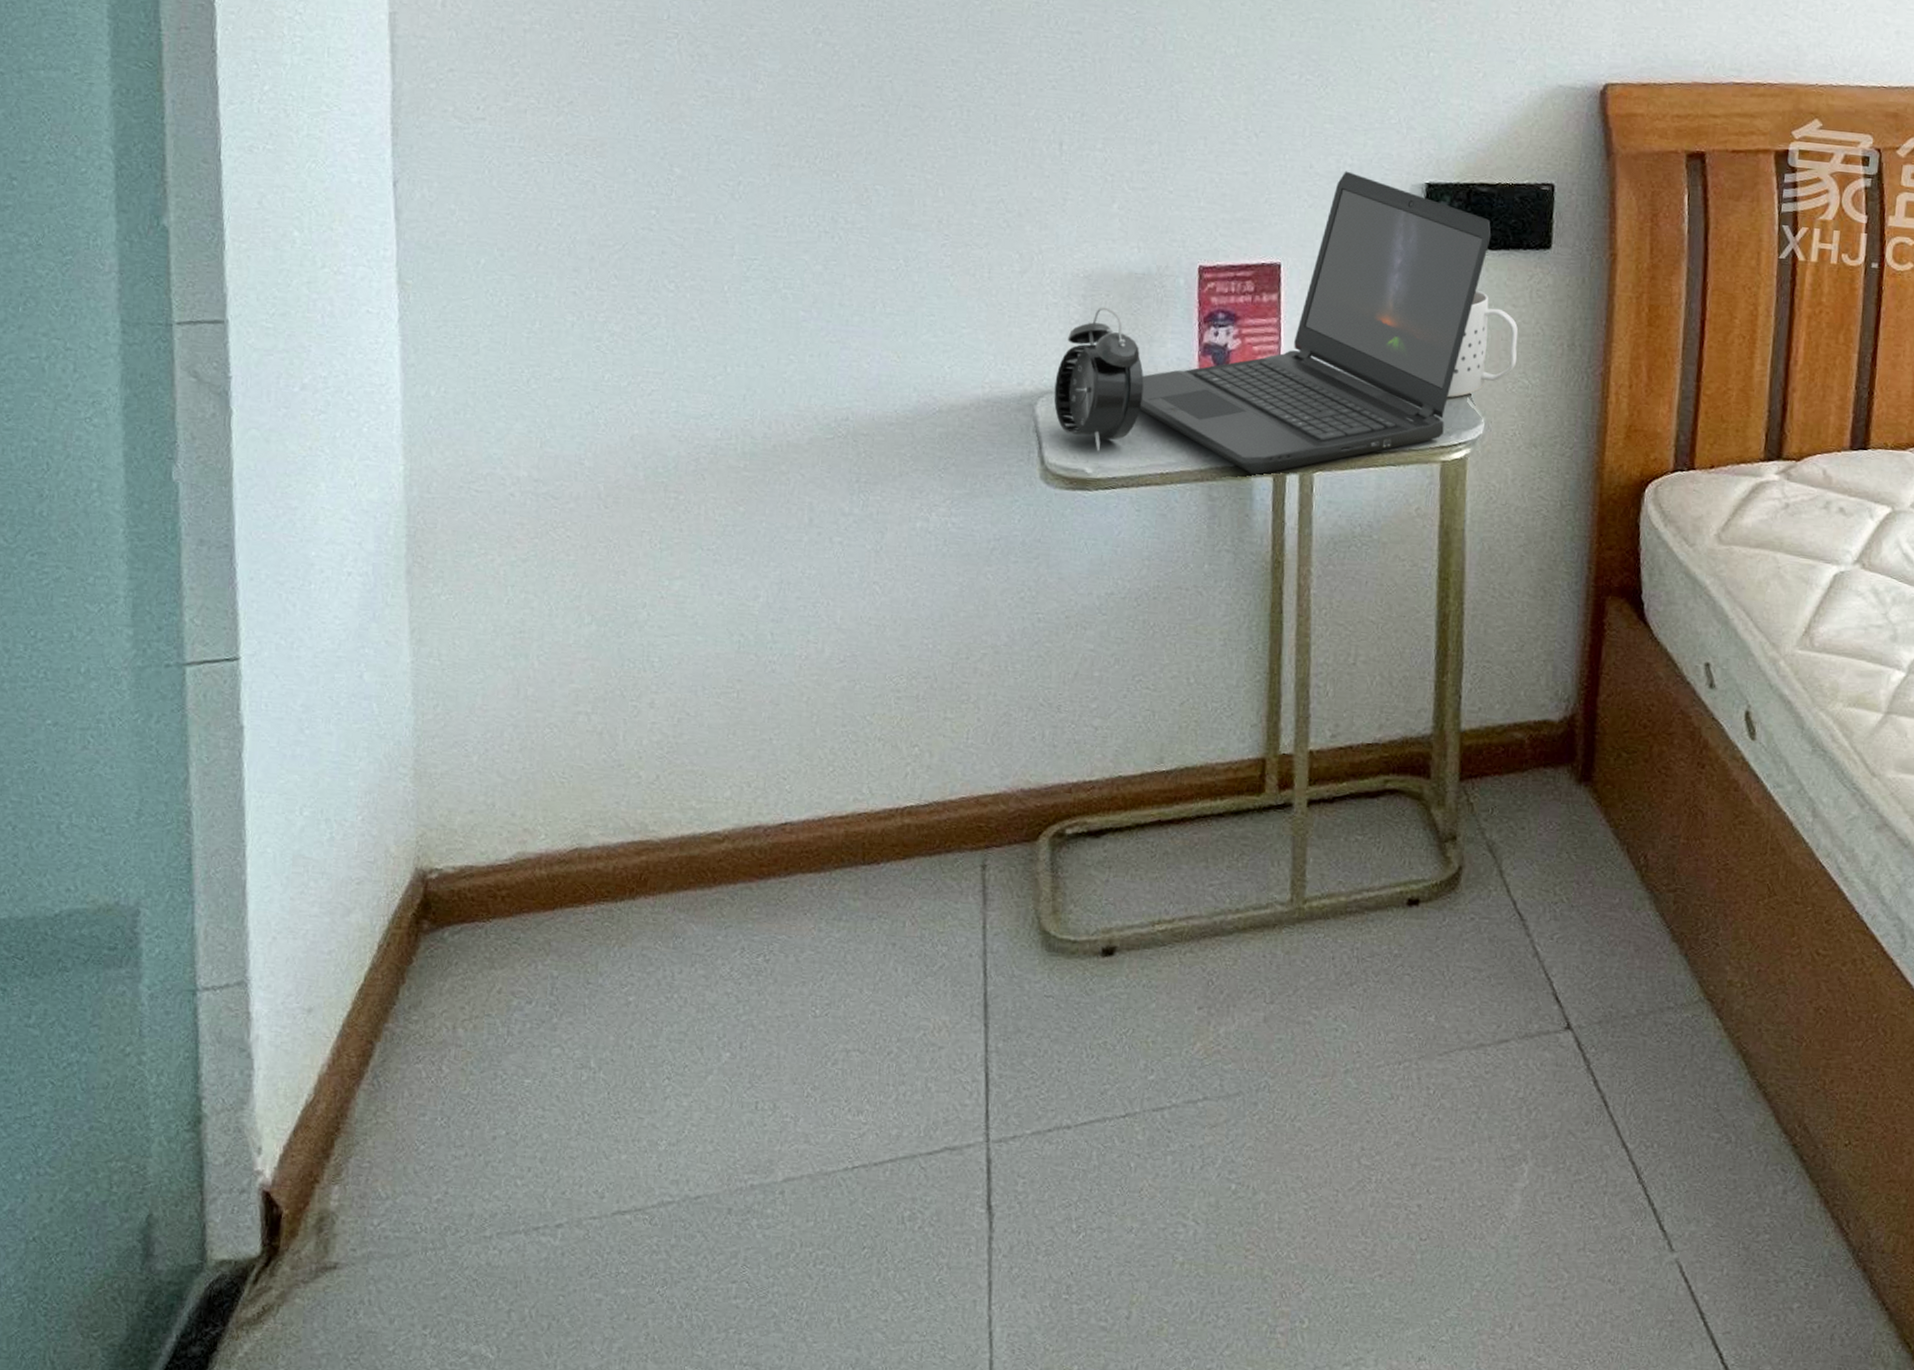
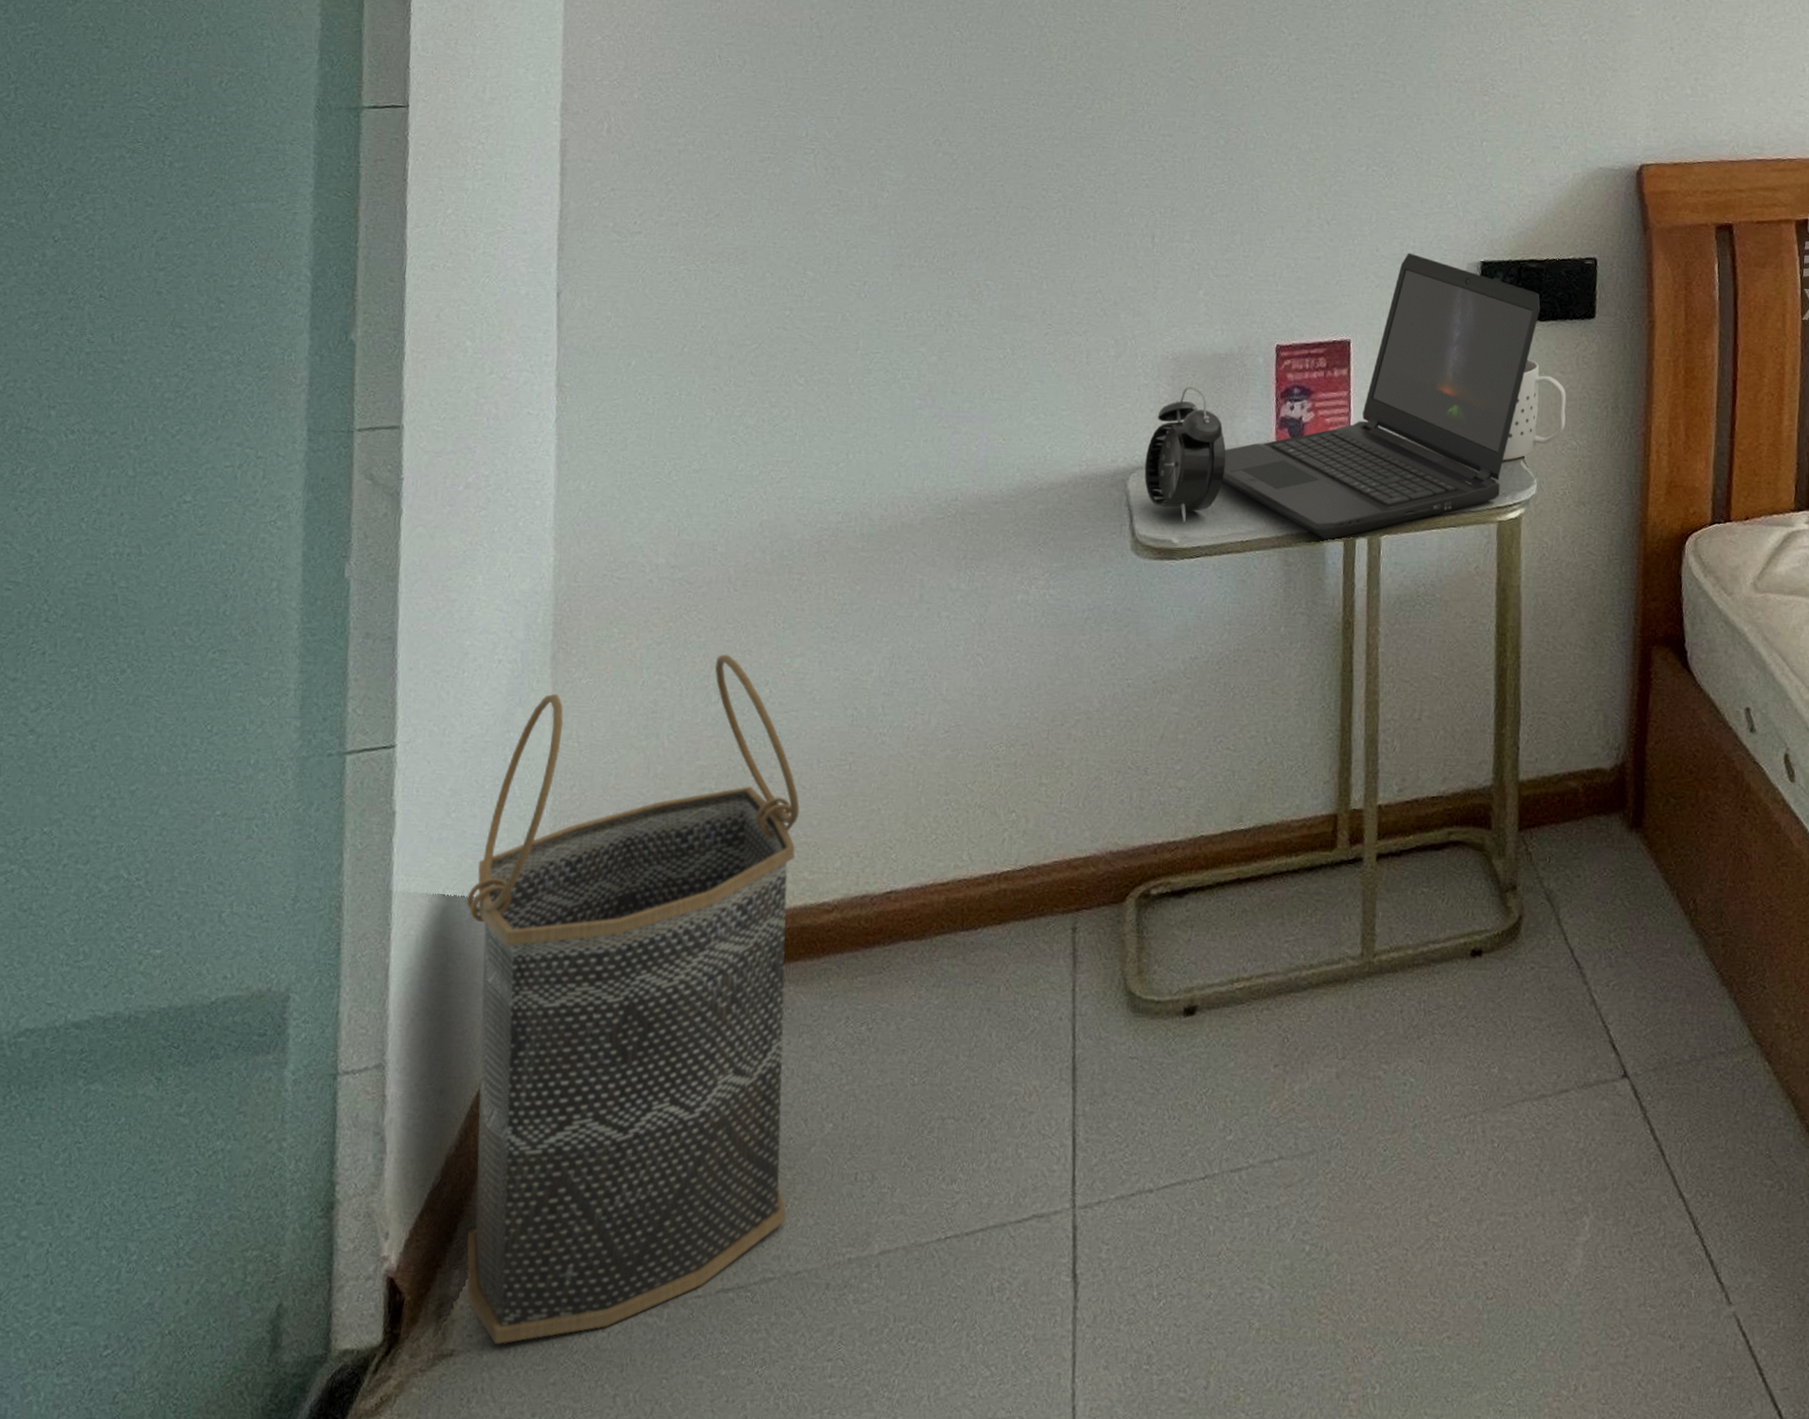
basket: none [326,574,685,1260] -> present [466,654,800,1345]

